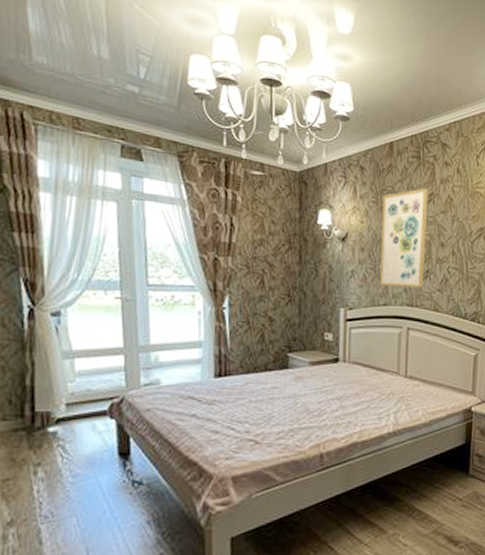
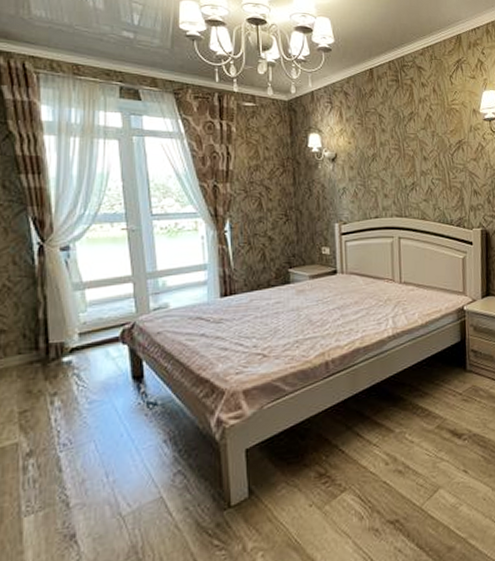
wall art: present [379,188,428,288] -> none [367,108,411,200]

